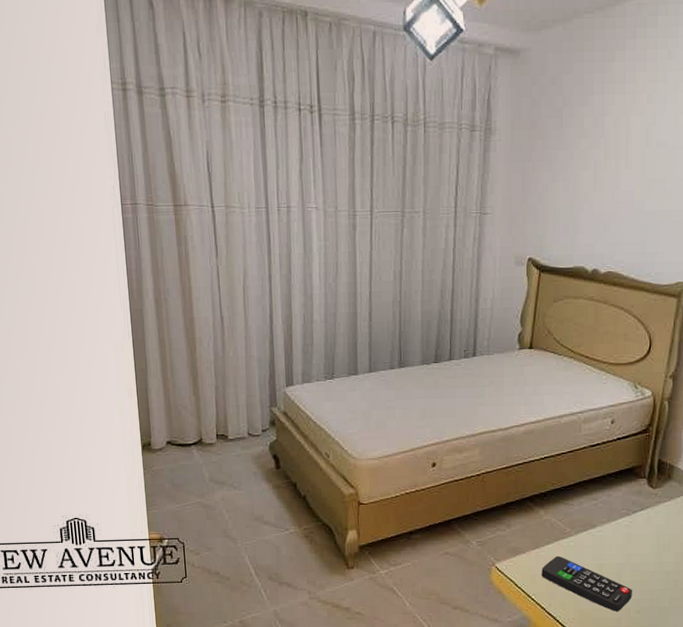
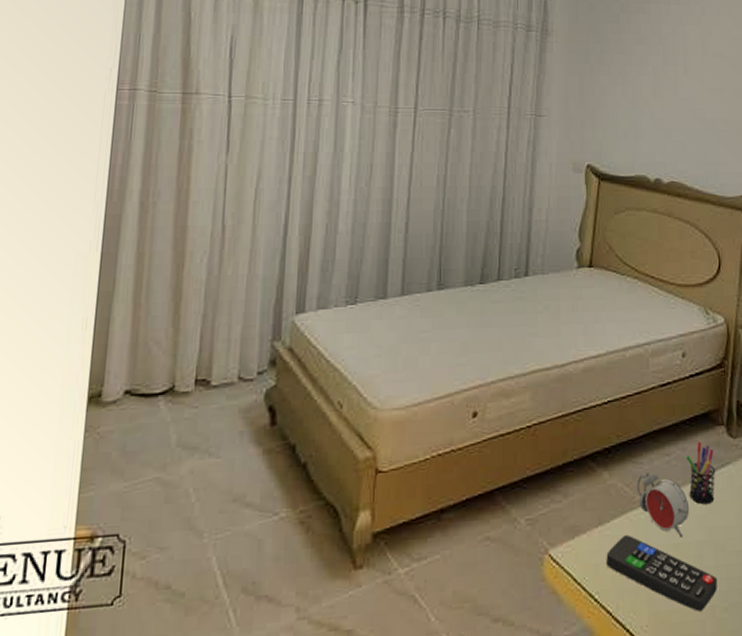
alarm clock: none [568,511,612,560] -> present [636,471,690,538]
pen holder: none [610,490,636,537] -> present [685,441,716,505]

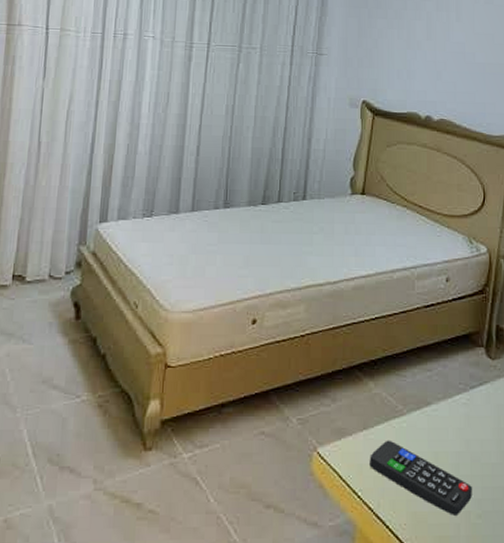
alarm clock: present [636,471,690,538] -> none [400,384,449,447]
pen holder: present [685,441,716,505] -> none [446,360,475,419]

